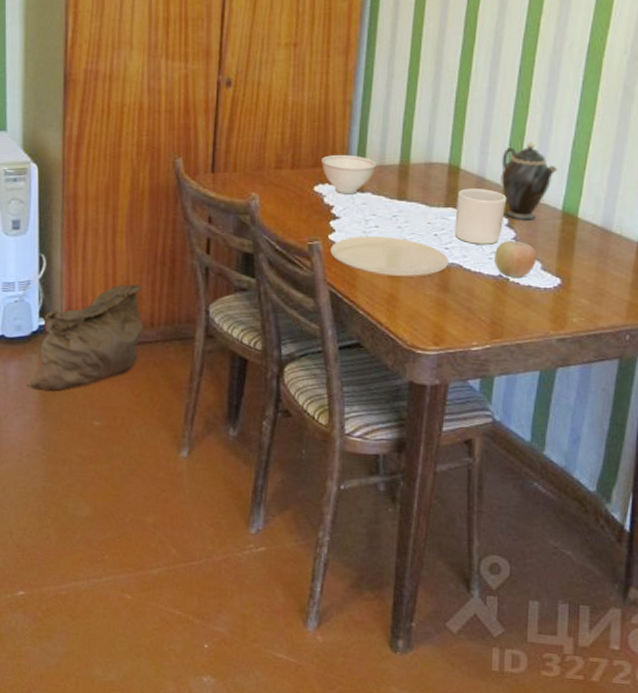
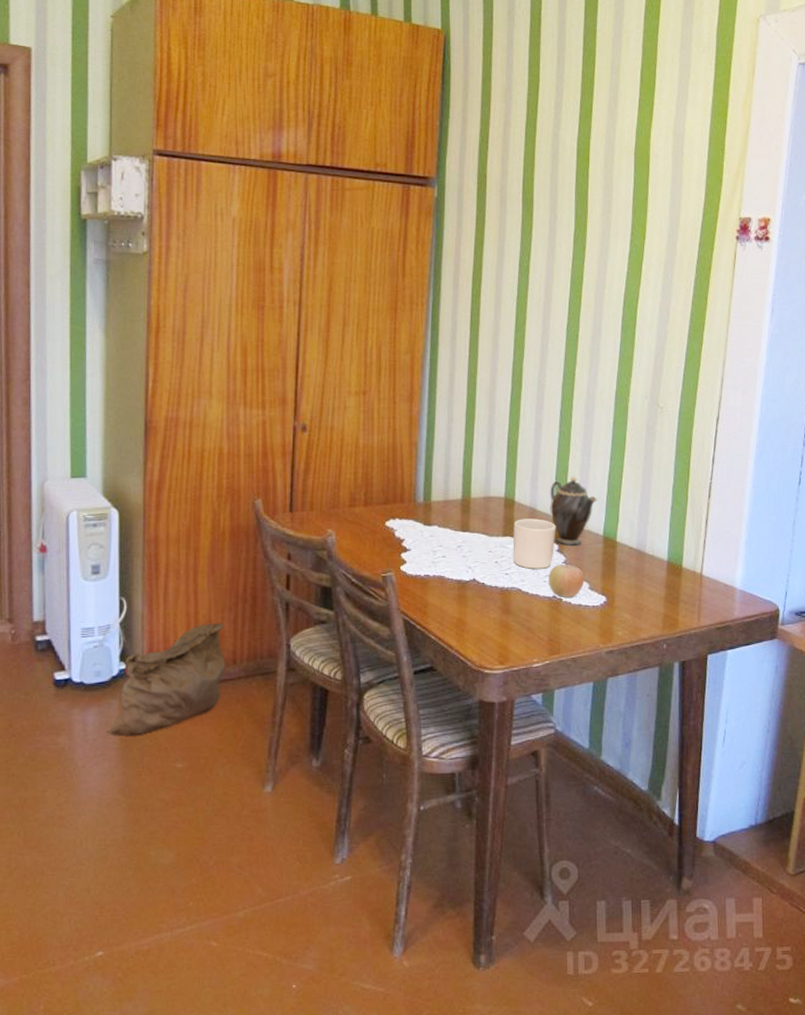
bowl: present [322,154,377,195] -> none [392,491,442,528]
plate: present [330,235,449,277] -> none [402,565,510,602]

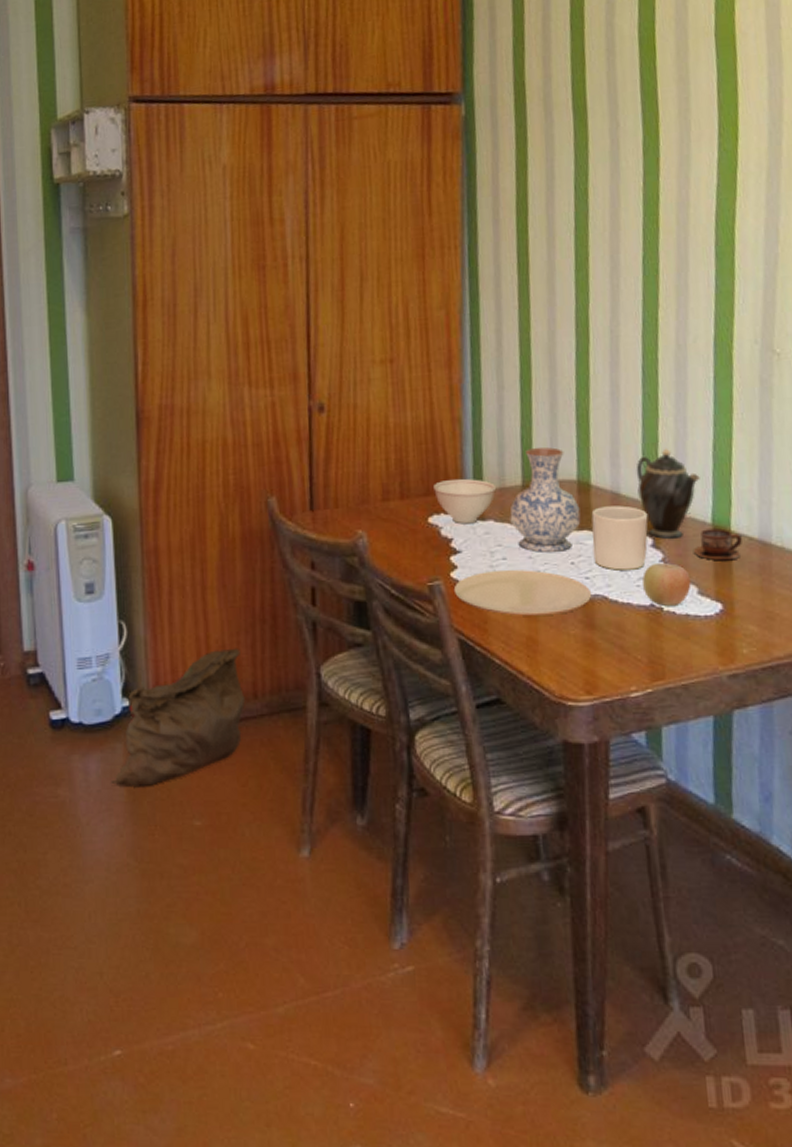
bowl: none [392,491,442,528] -> present [434,478,497,525]
plate: none [402,565,510,602] -> present [453,569,592,616]
vase: none [450,470,505,554] -> present [509,447,581,554]
cup: none [587,539,624,564] -> present [693,528,742,561]

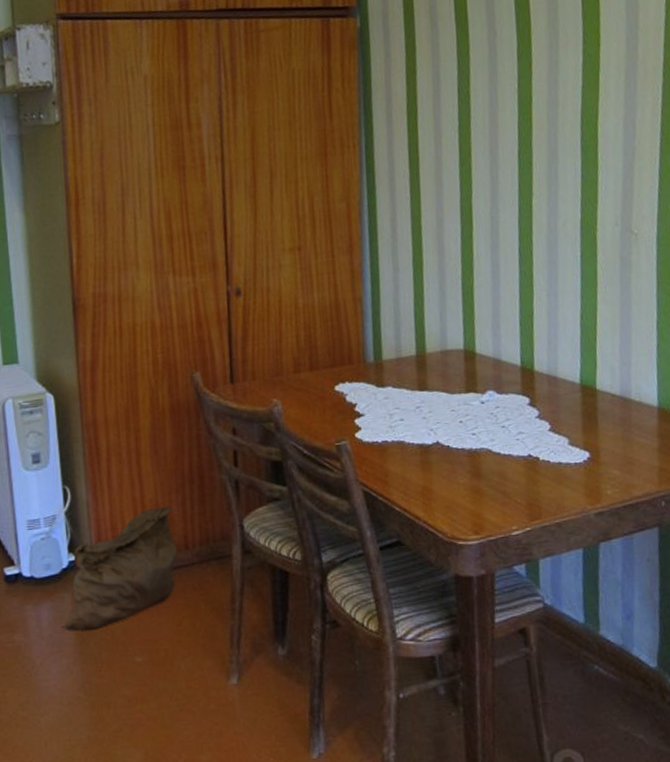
bowl: present [434,478,497,525] -> none [339,351,394,391]
plate: present [453,569,592,616] -> none [358,428,478,469]
vase: present [509,447,581,554] -> none [405,321,468,414]
mug: present [591,505,649,572] -> none [476,370,526,428]
teapot: present [636,448,700,540] -> none [514,319,570,399]
fruit: present [641,557,692,606] -> none [520,414,563,456]
cup: present [693,528,742,561] -> none [564,387,606,416]

